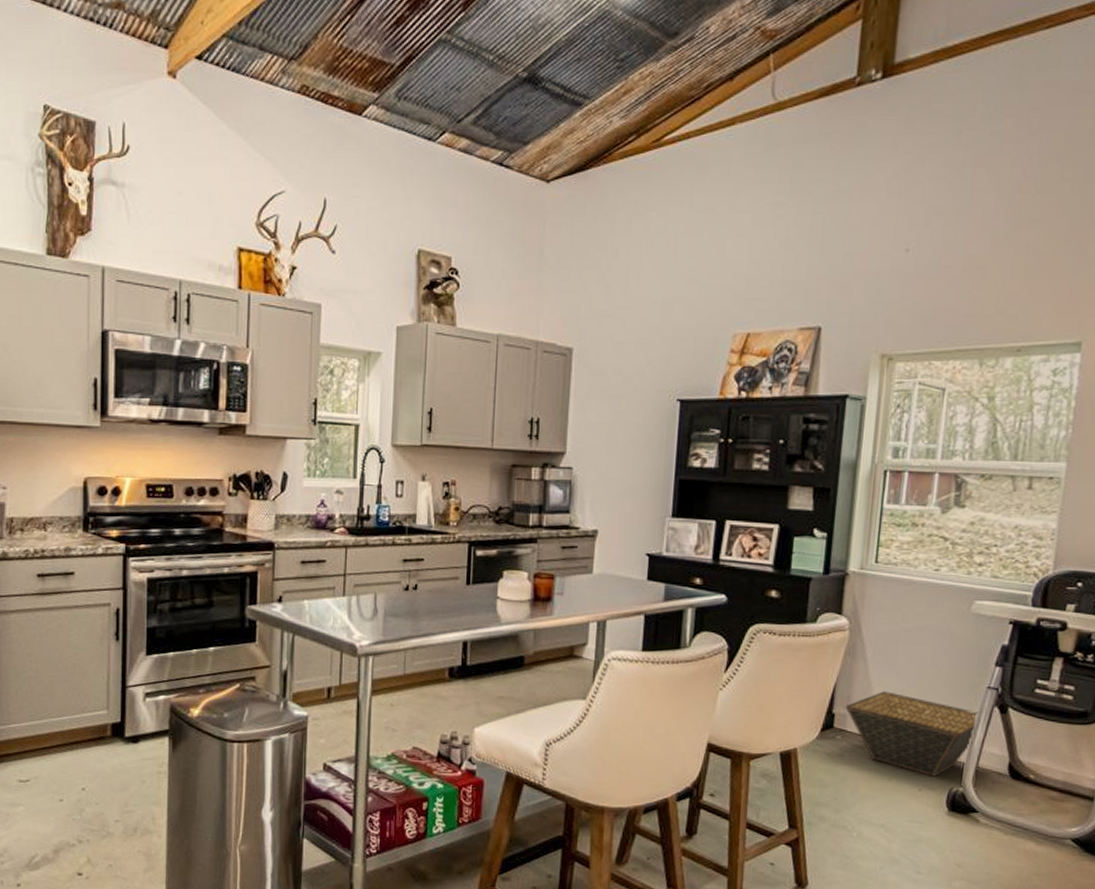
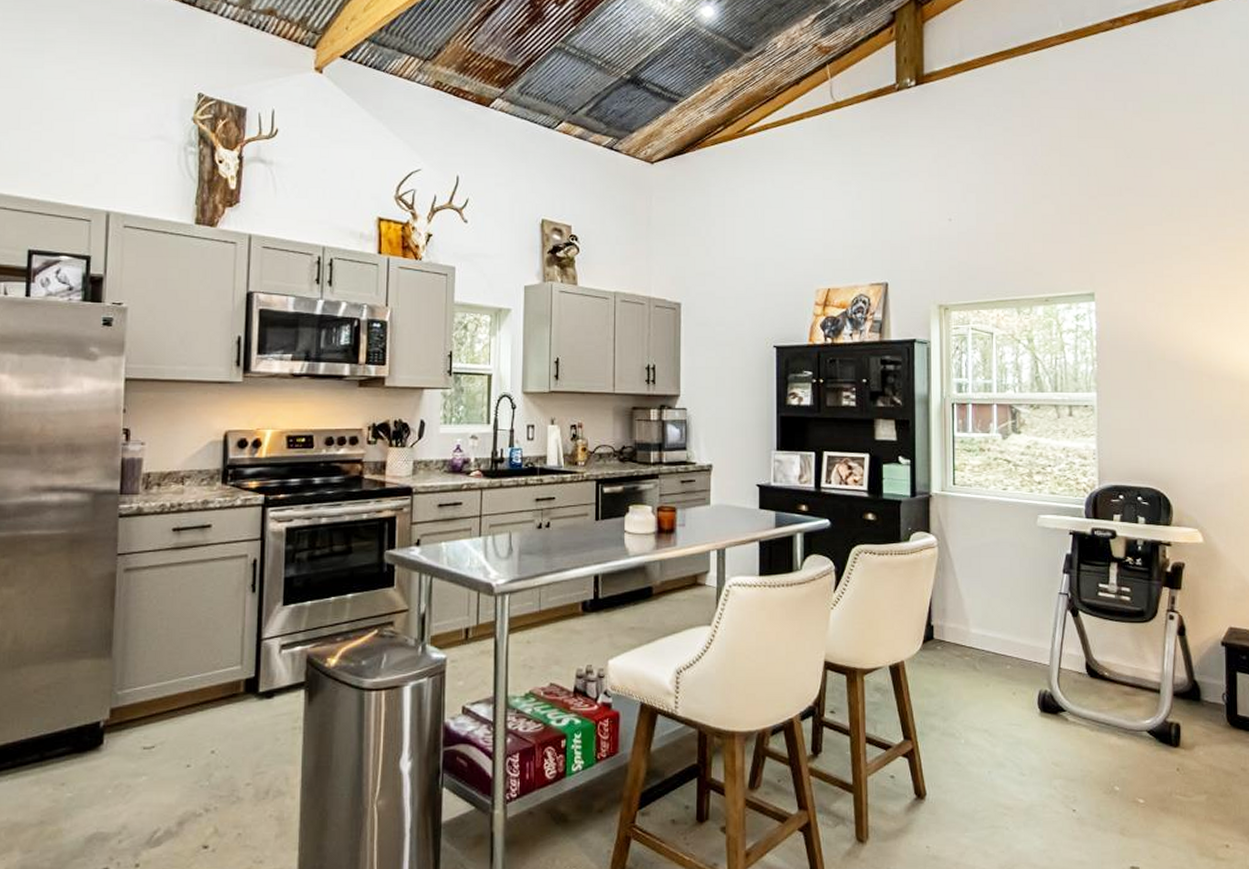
basket: present [845,691,980,777] -> none [942,602,1056,680]

